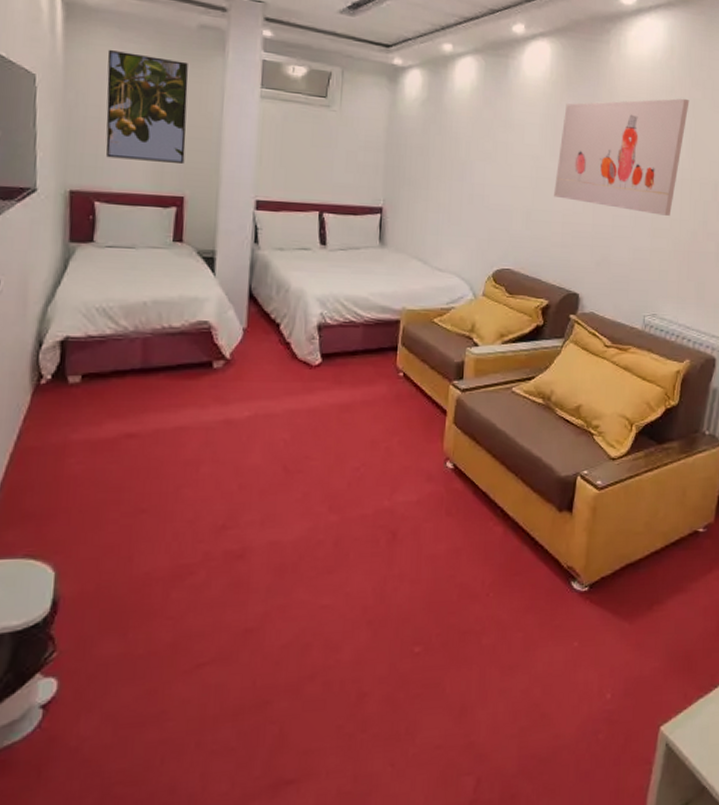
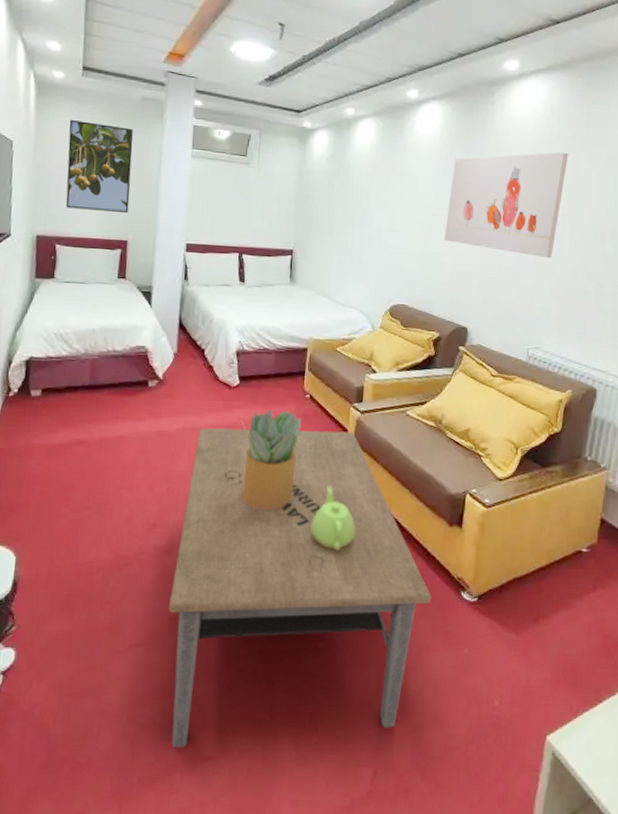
coffee table: none [241,412,539,774] -> present [168,428,432,748]
potted plant: none [324,390,393,502] -> present [241,409,301,509]
teapot: none [405,474,455,545] -> present [310,486,355,550]

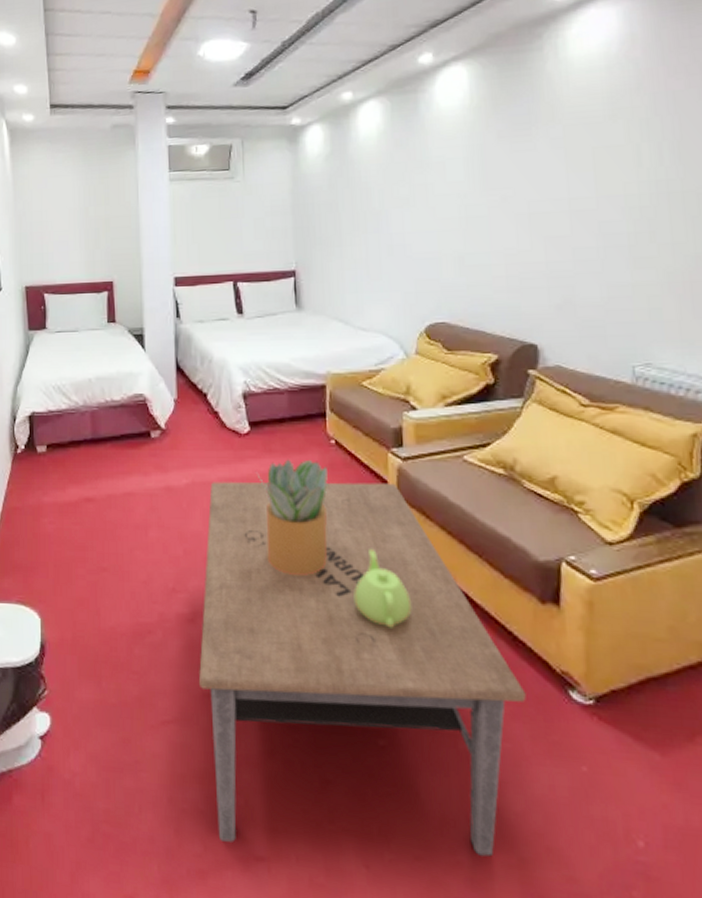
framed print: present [65,119,133,213] -> none [43,160,111,255]
wall art: present [444,152,569,258] -> none [490,93,668,241]

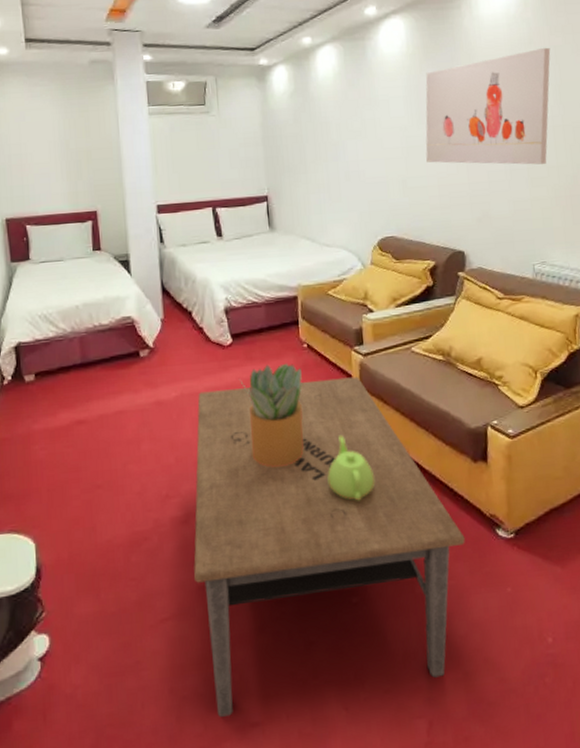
wall art: none [490,93,668,241] -> present [425,47,551,165]

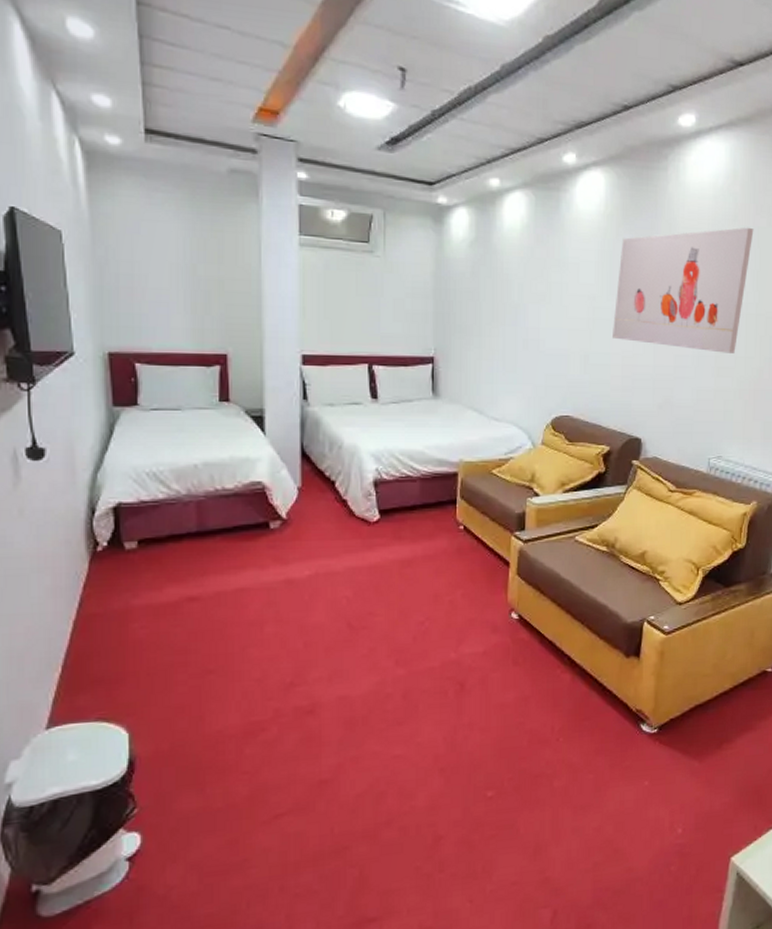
coffee table: present [193,376,465,717] -> none [315,564,609,914]
potted plant: present [239,363,304,468] -> none [385,545,455,656]
teapot: present [327,436,375,501] -> none [473,625,522,694]

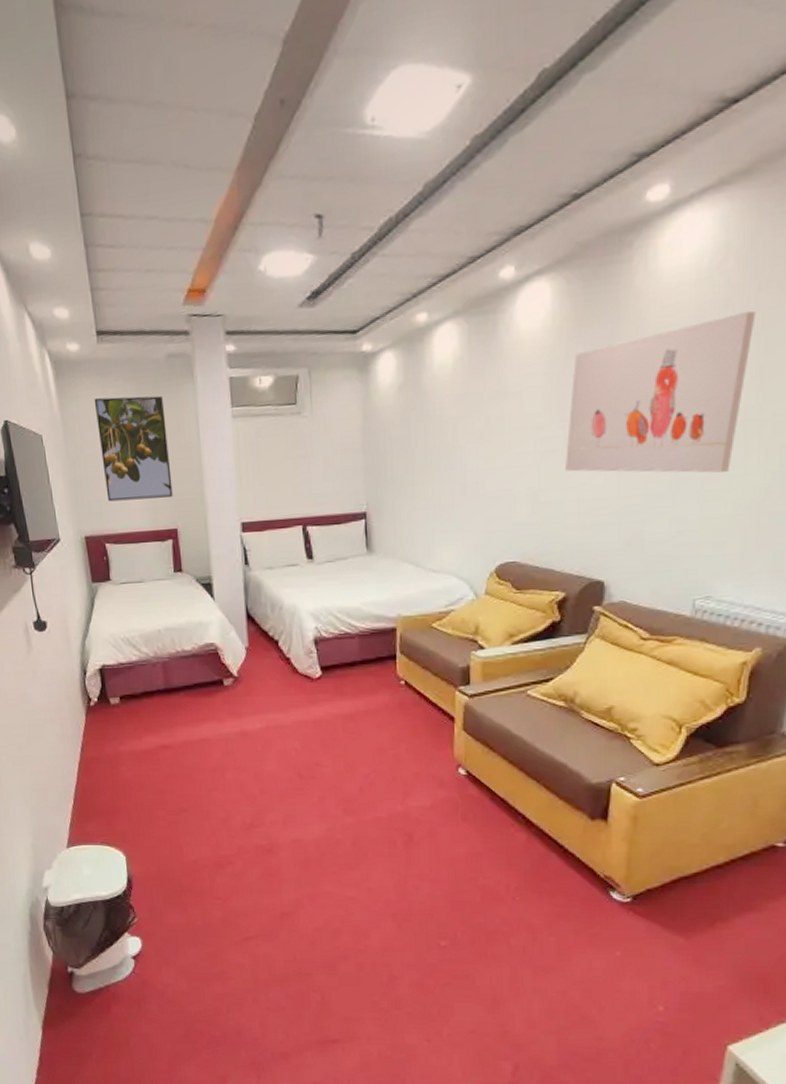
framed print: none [135,200,225,319] -> present [94,395,173,502]

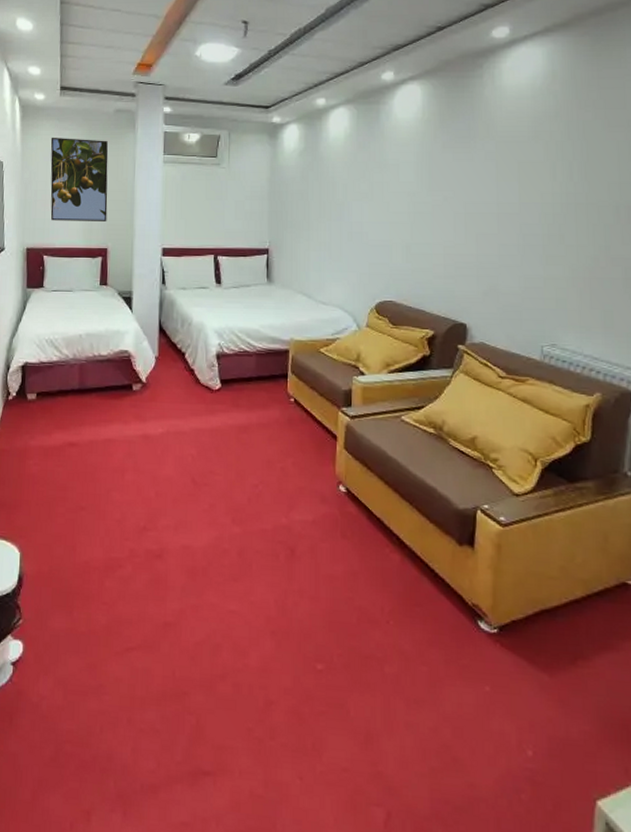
wall art: present [565,310,756,473] -> none [433,121,578,242]

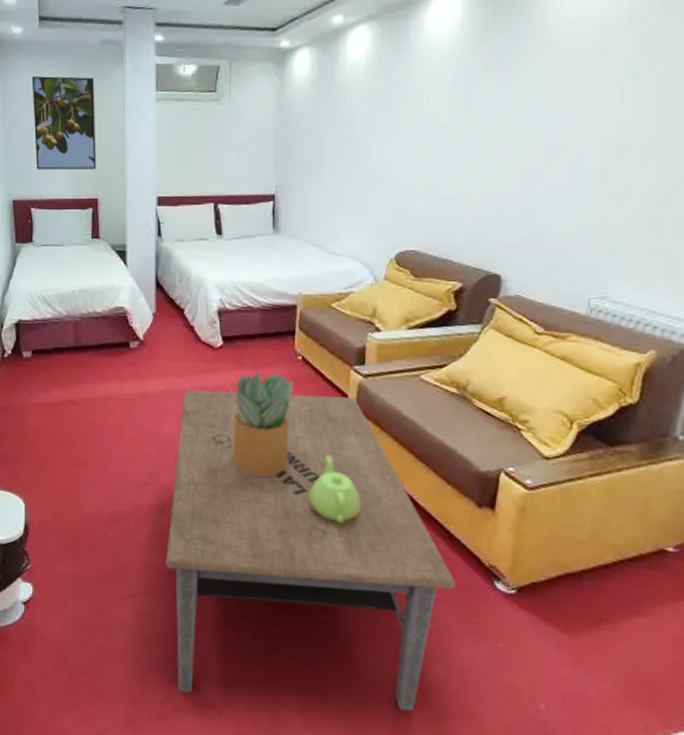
coffee table: none [161,432,443,767] -> present [165,390,456,712]
potted plant: none [224,414,286,517] -> present [227,372,293,476]
teapot: none [302,496,350,565] -> present [309,455,360,524]

